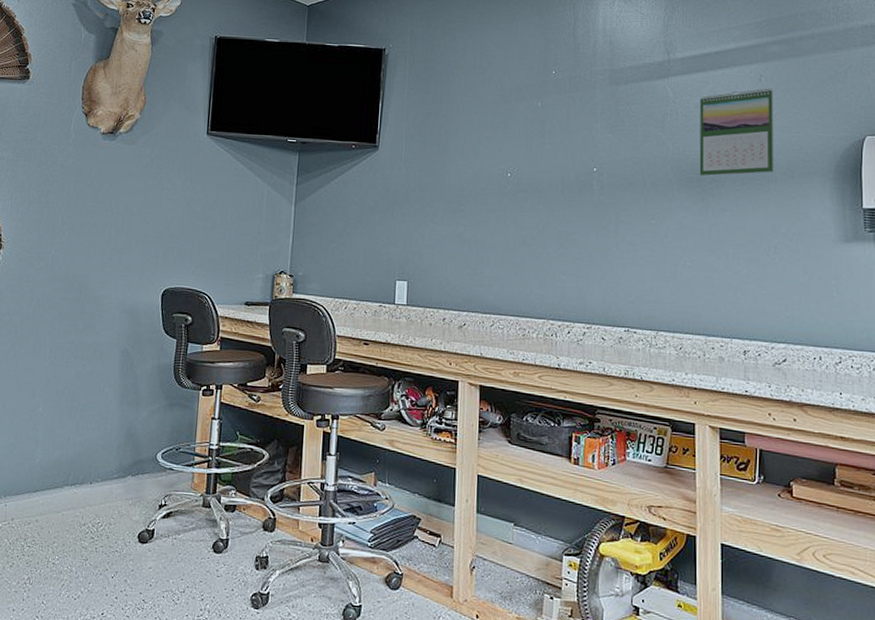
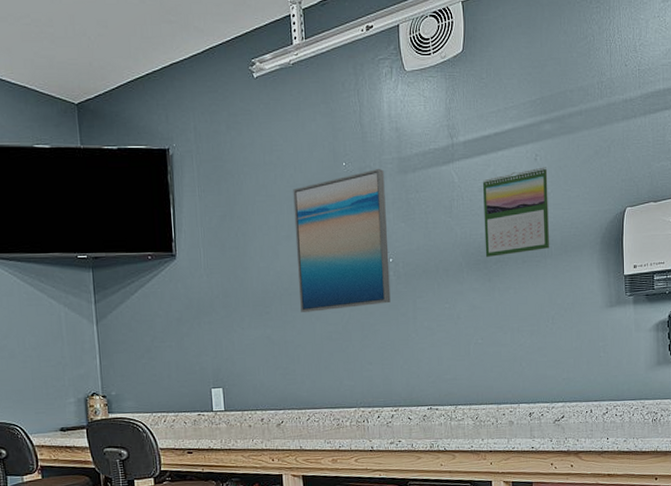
wall art: none [496,78,594,215] -> present [293,168,391,312]

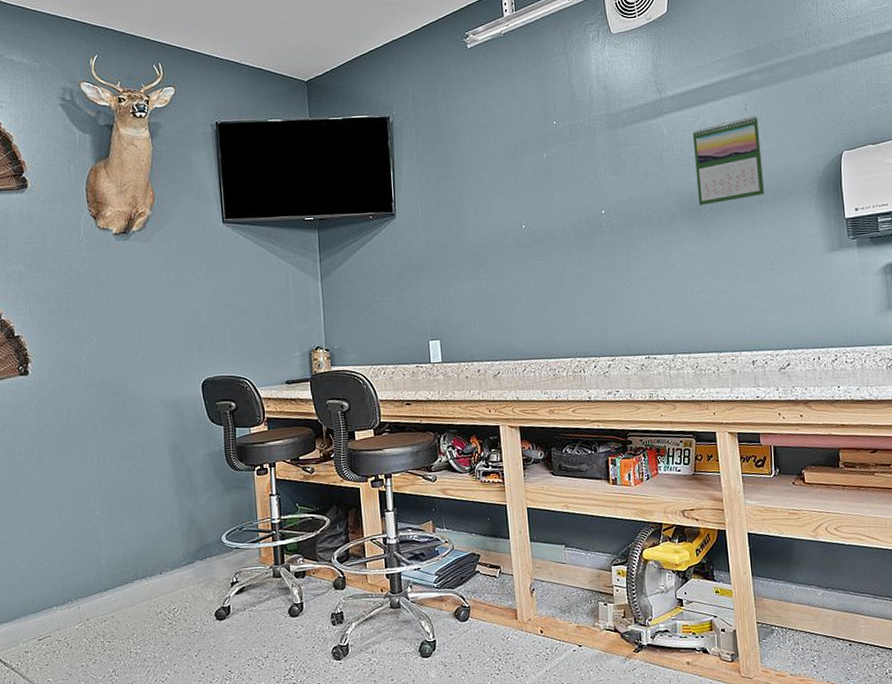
wall art: present [293,168,391,312] -> none [506,125,604,265]

